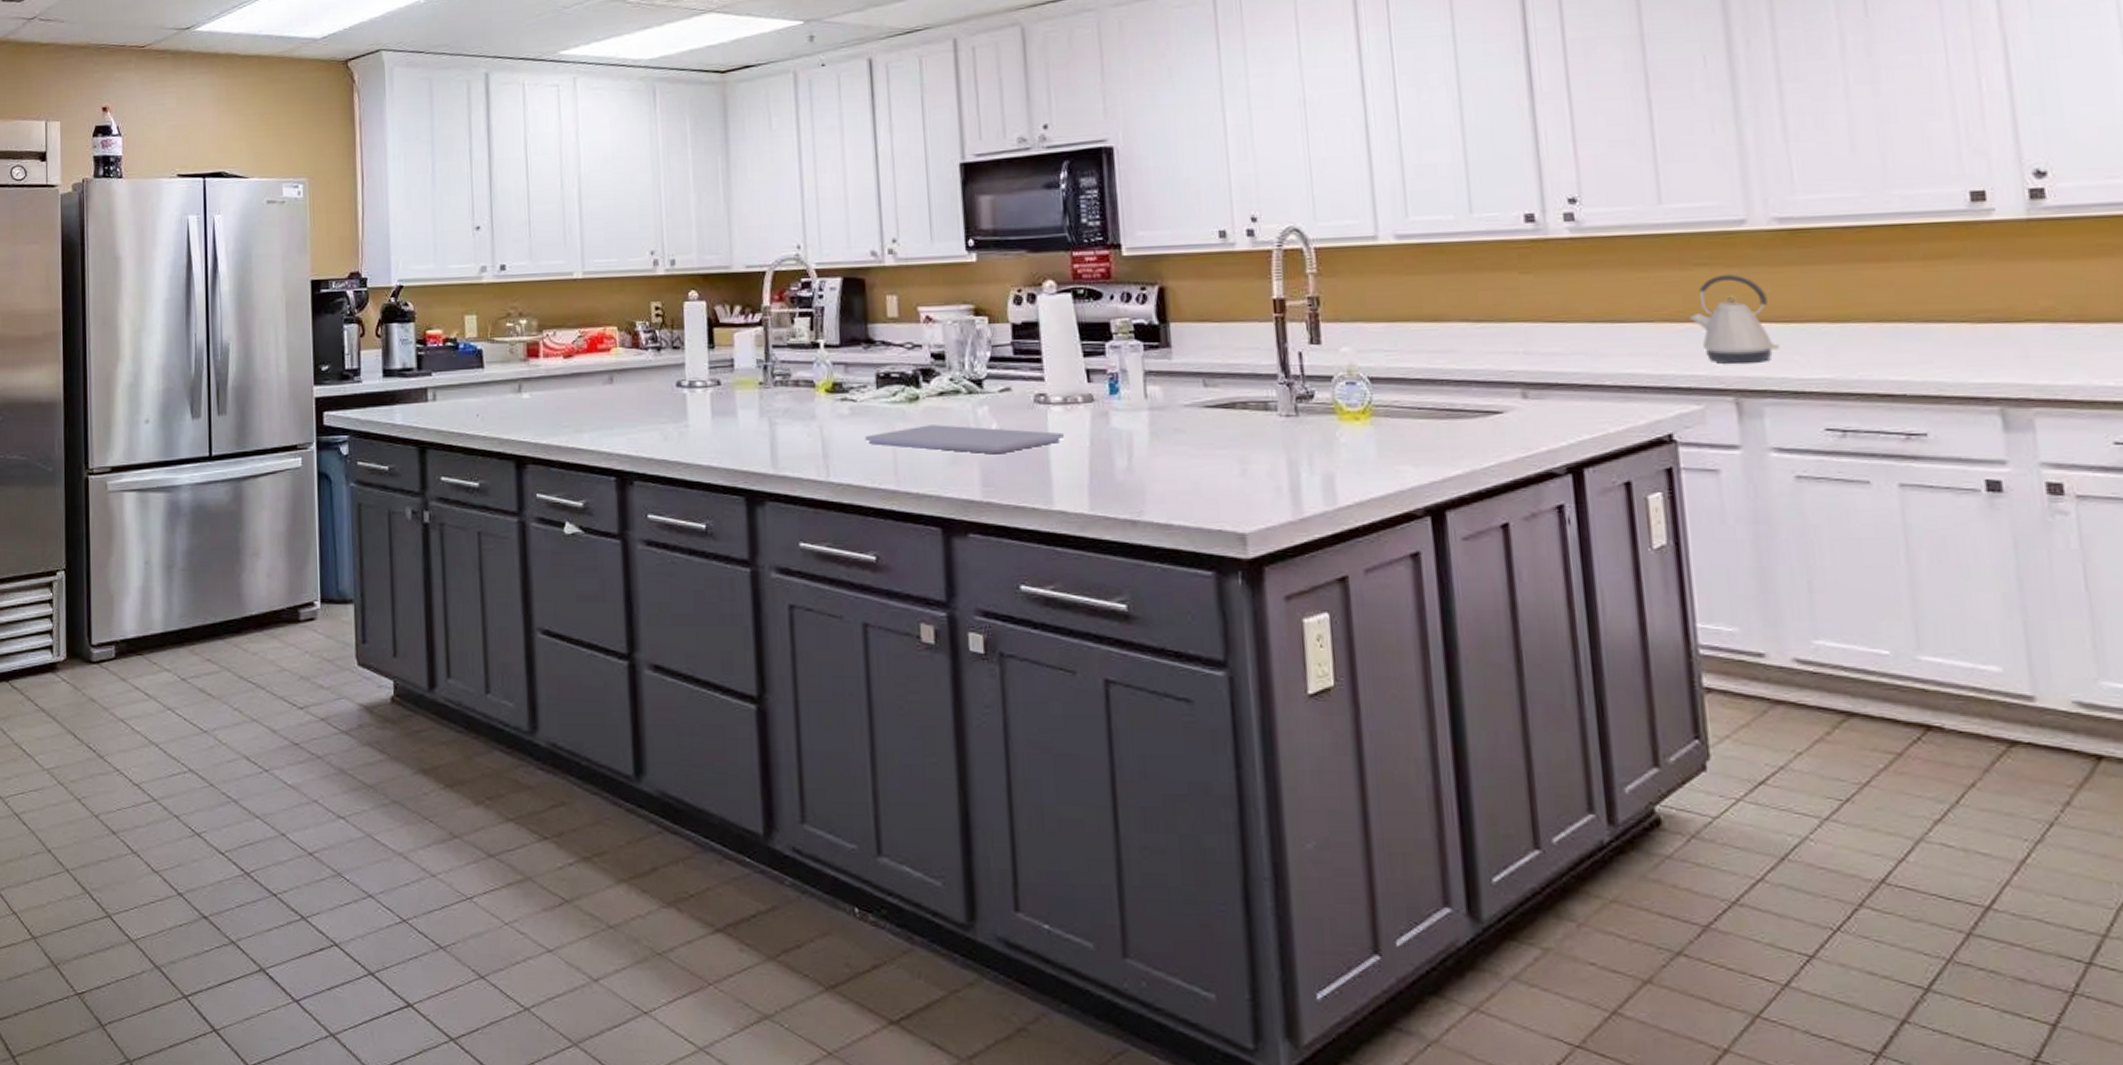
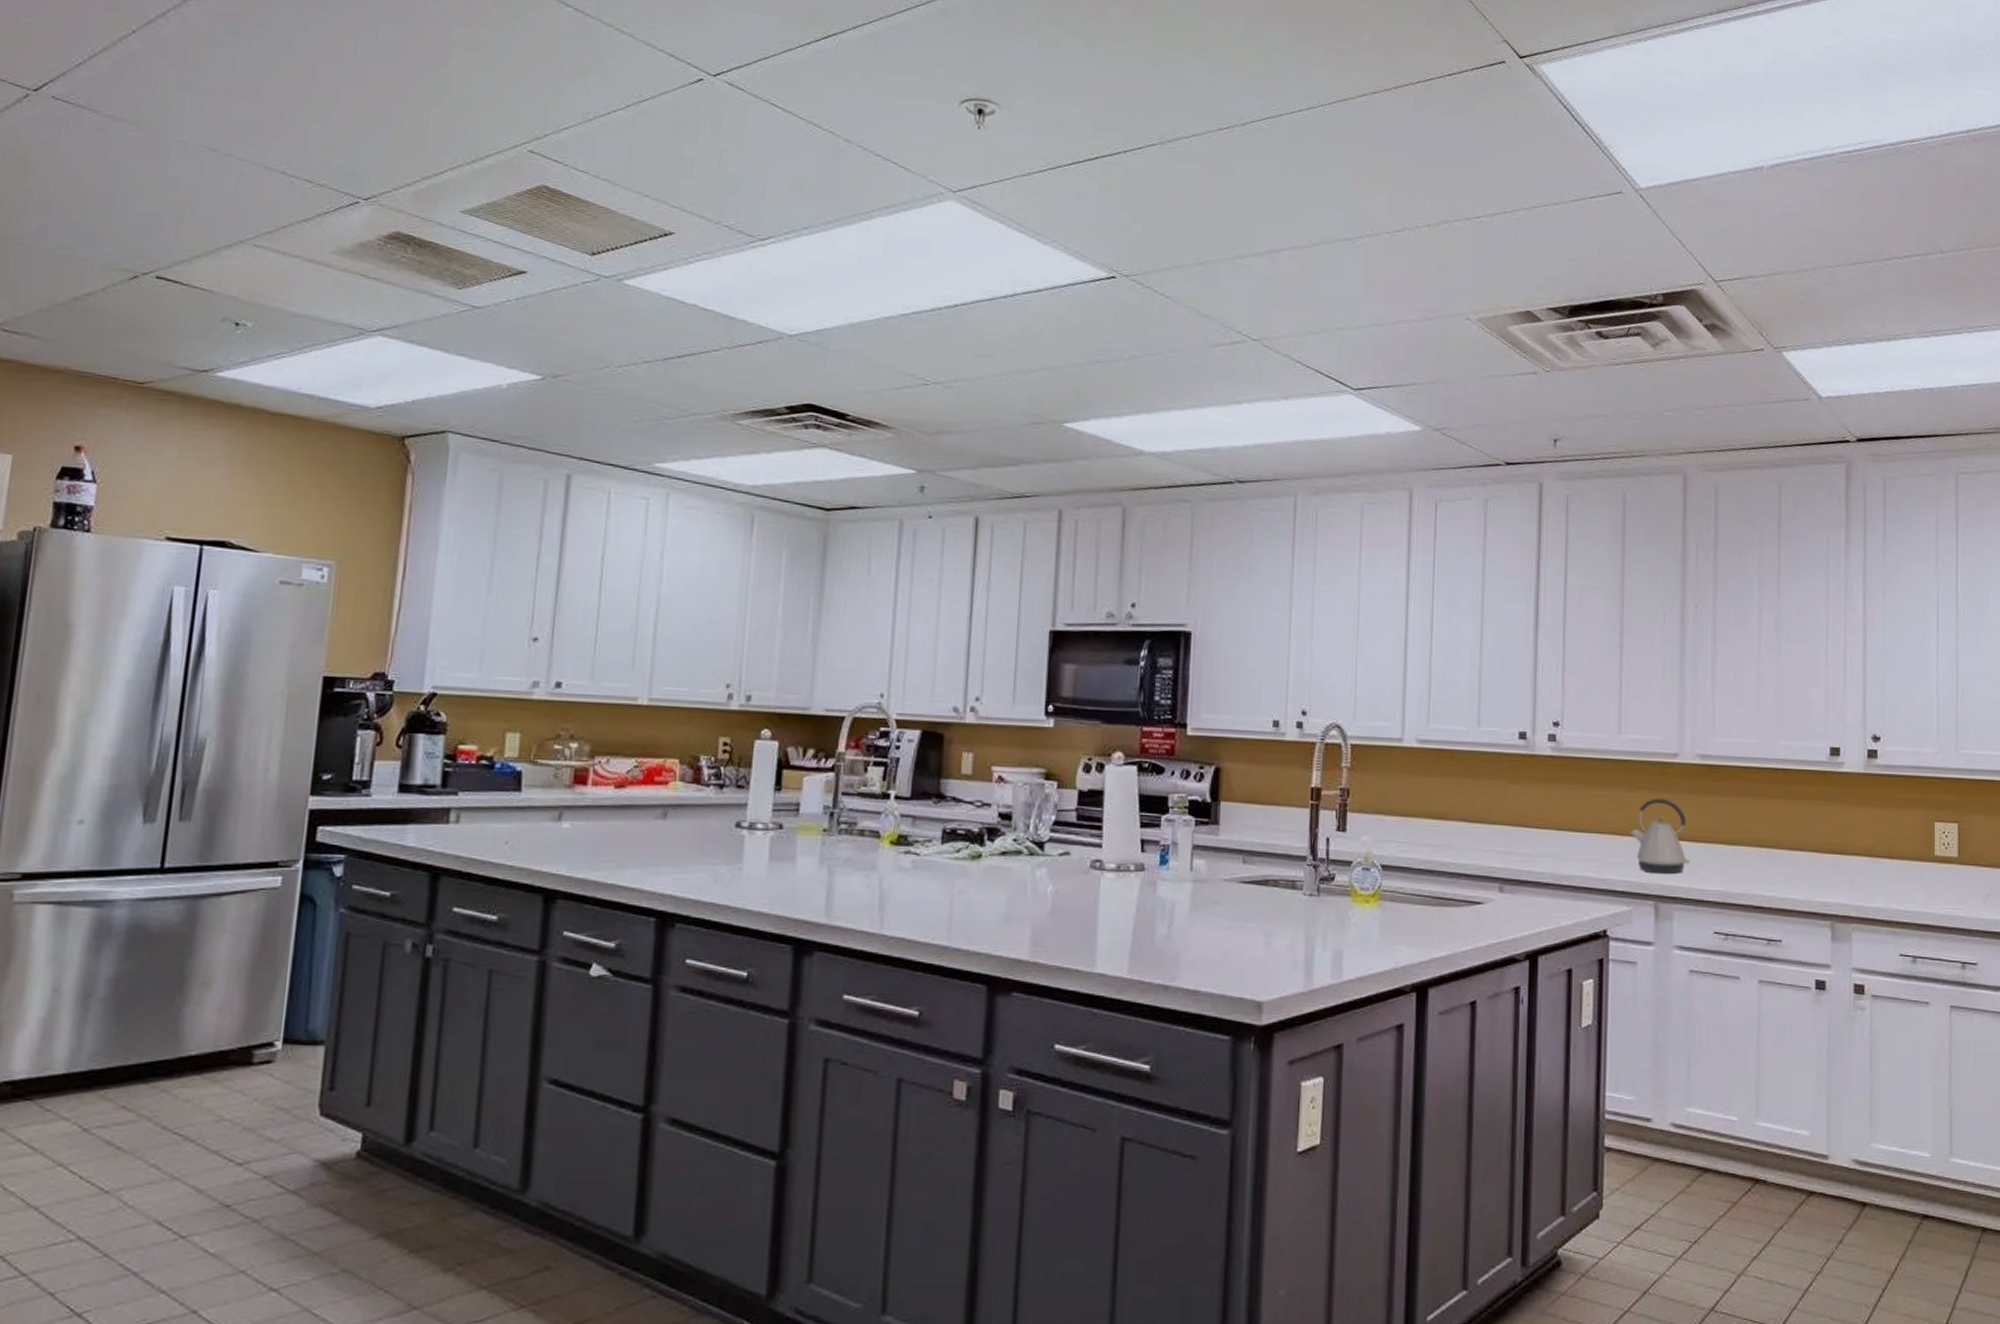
cutting board: present [864,425,1064,454] -> none [923,883,1113,916]

